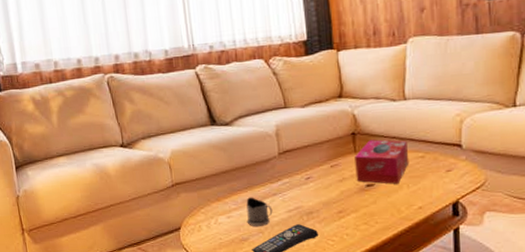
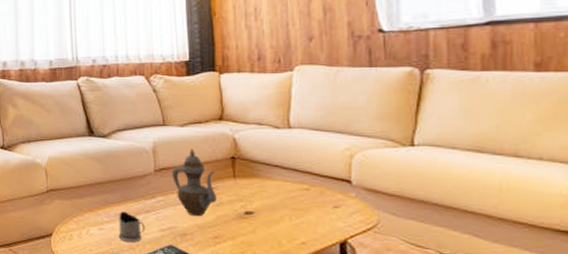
teapot: none [296,128,340,194] -> present [172,149,217,217]
tissue box: present [354,139,410,184] -> none [233,166,293,215]

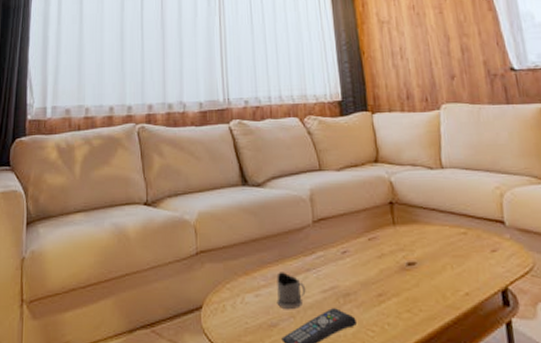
teapot: present [172,149,217,217] -> none [331,195,378,272]

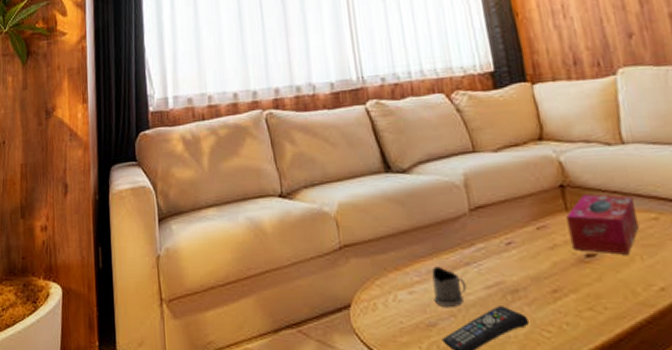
tissue box: none [393,211,452,264] -> present [566,194,640,255]

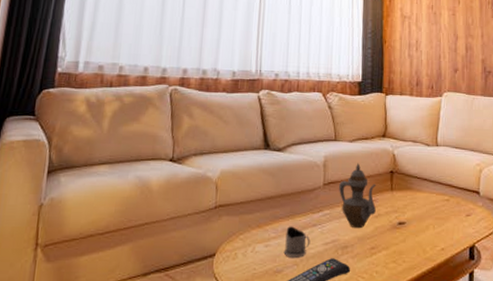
teapot: none [490,178,550,266] -> present [339,163,377,229]
tissue box: present [566,194,640,255] -> none [390,180,437,224]

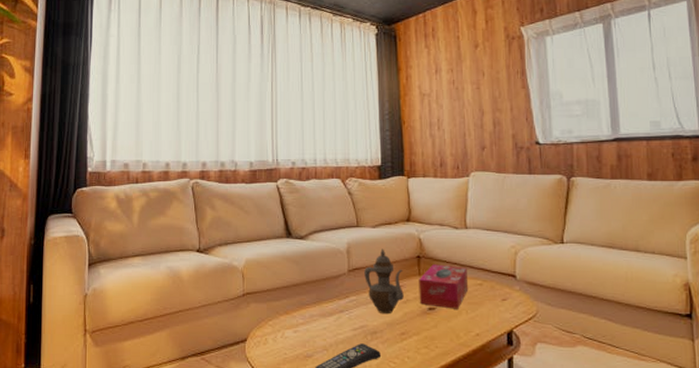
tea glass holder: present [283,226,311,258] -> none [312,312,339,343]
tissue box: none [390,180,437,224] -> present [419,264,469,309]

